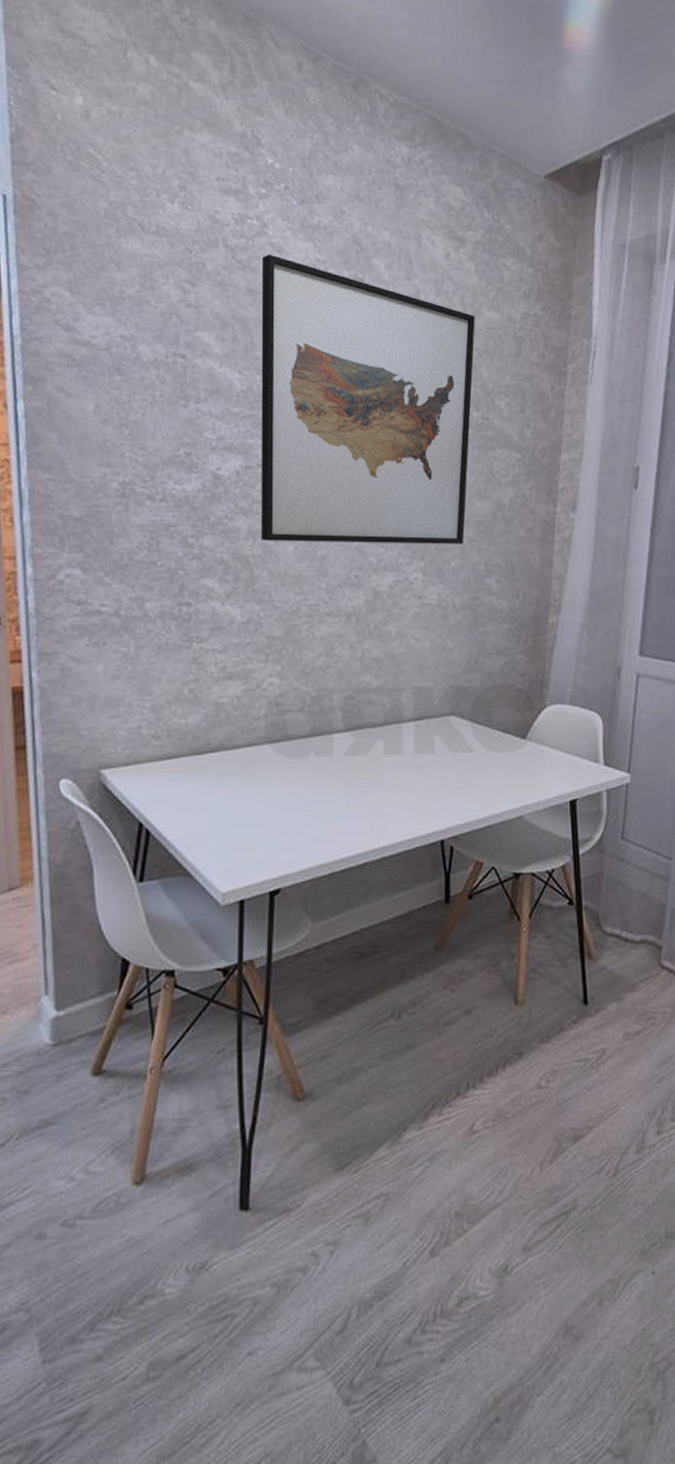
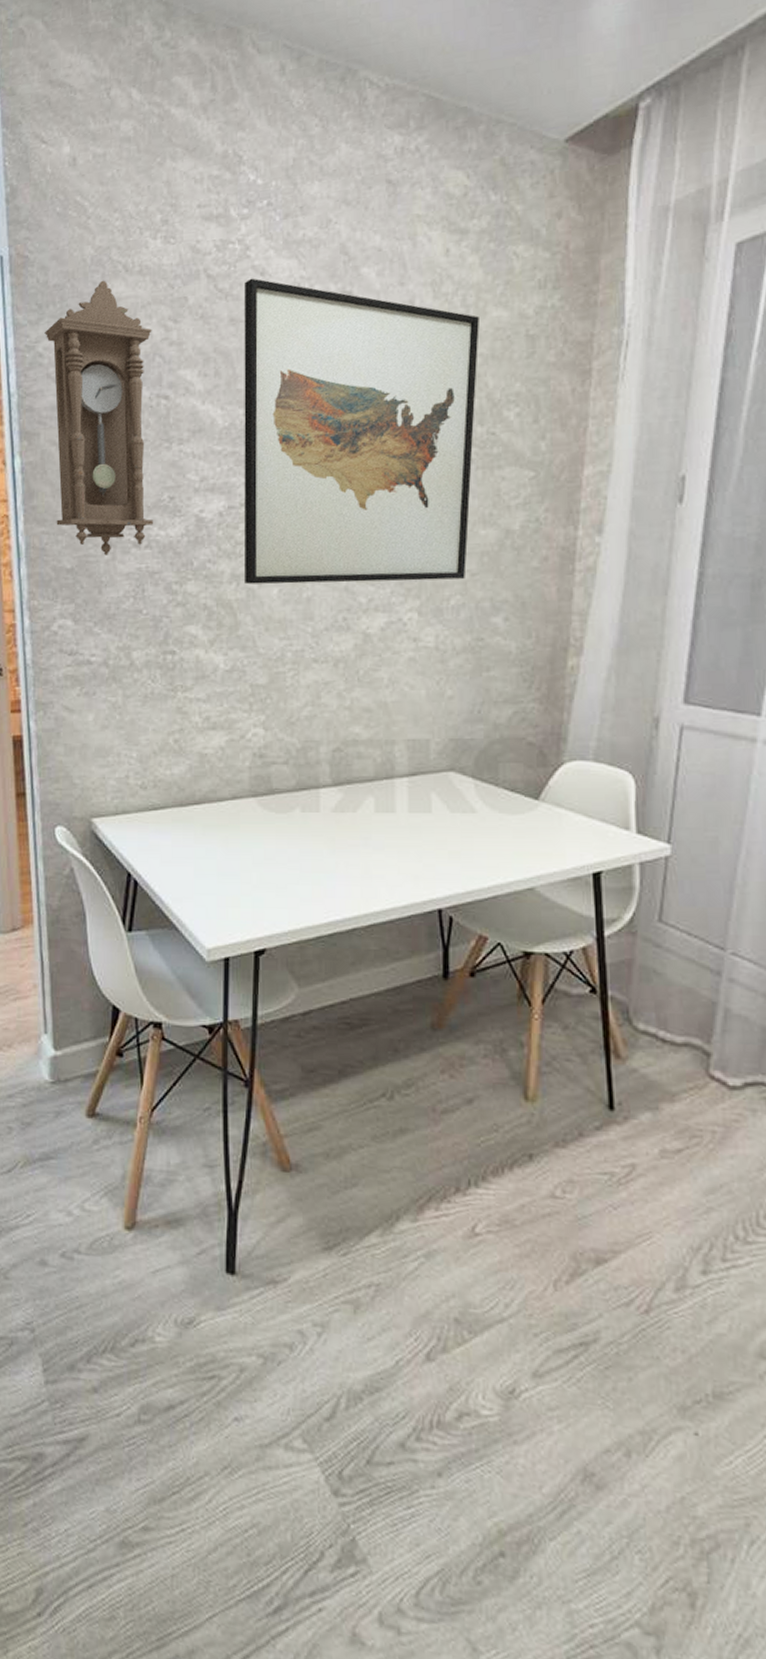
pendulum clock: none [53,235,169,506] -> present [45,280,153,556]

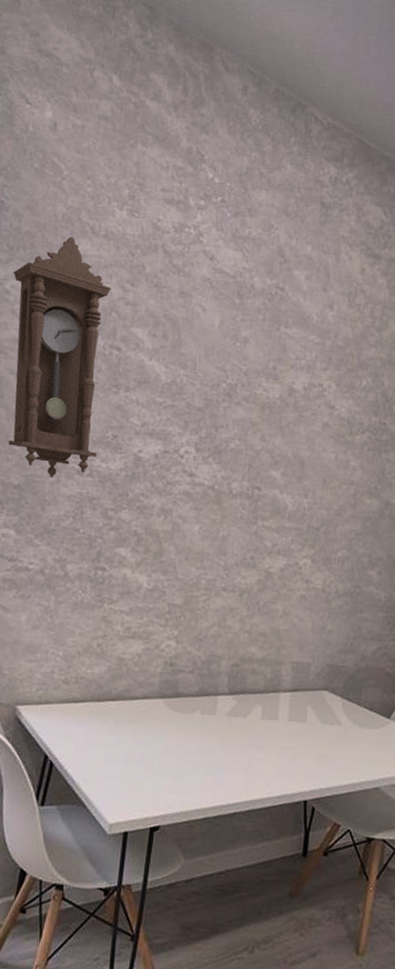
wall art: present [243,278,479,585] -> none [171,260,382,537]

